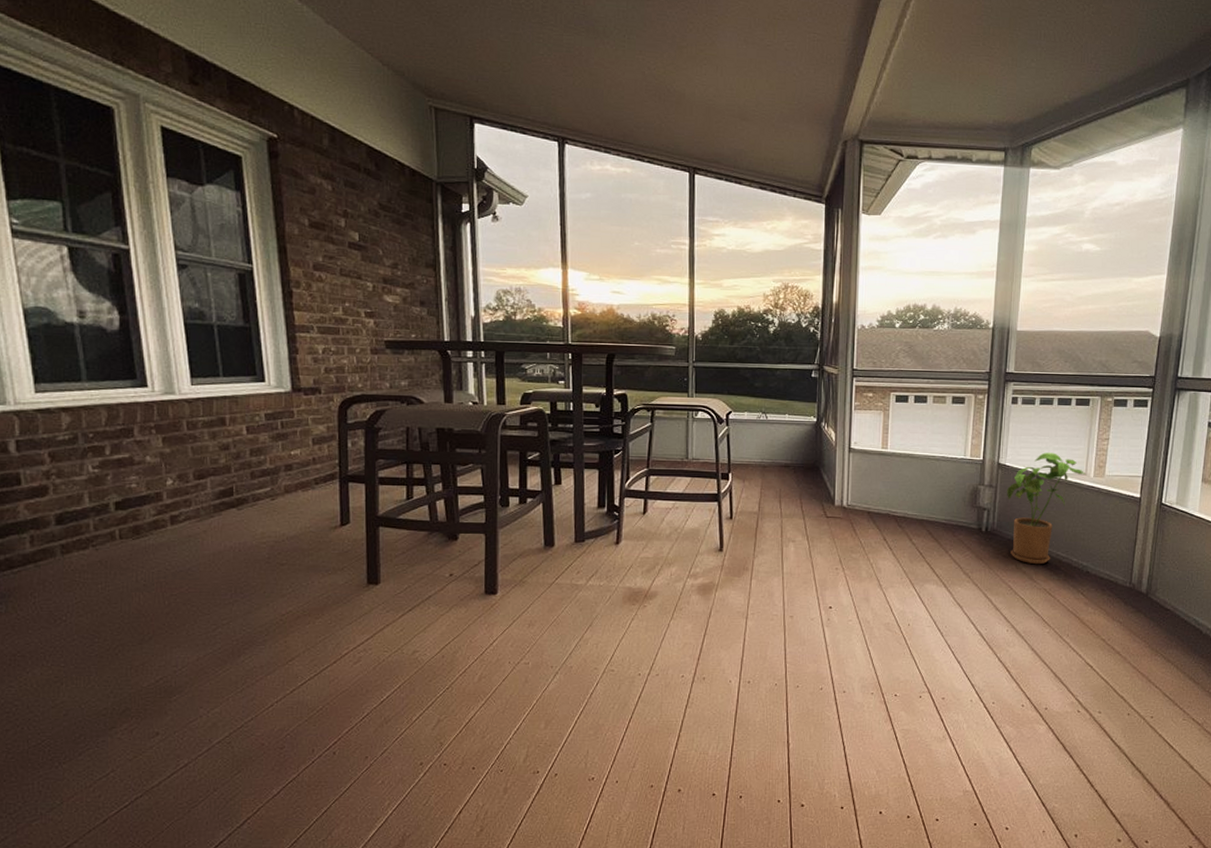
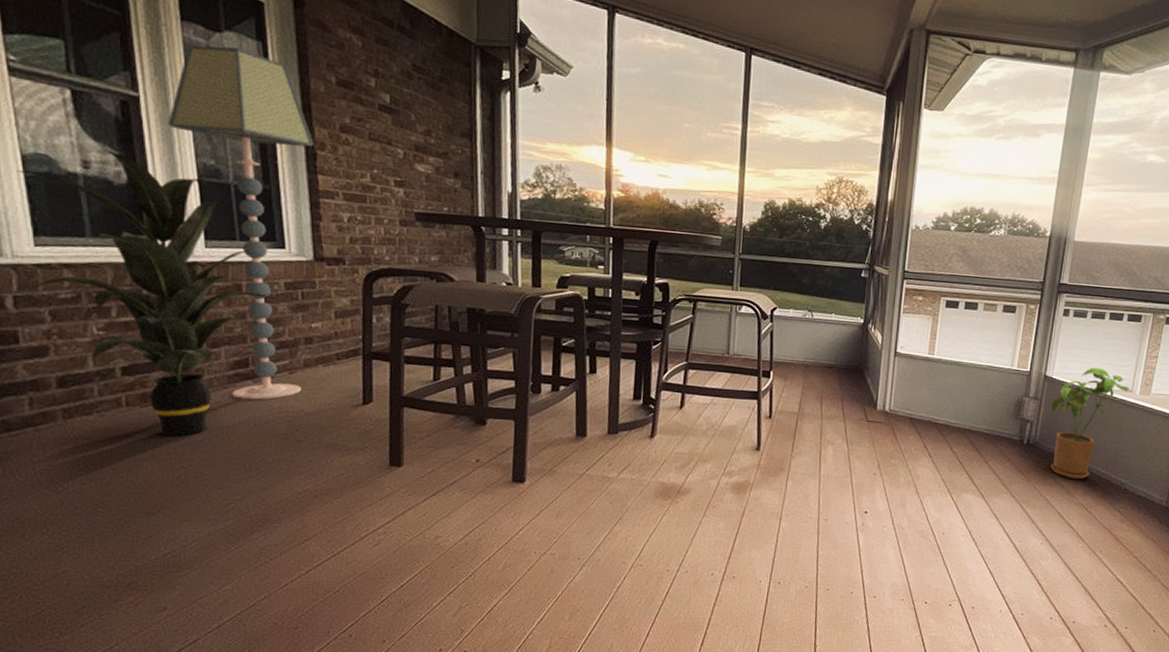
indoor plant: none [18,299,259,565] -> present [16,149,278,436]
floor lamp: none [156,198,290,527] -> present [168,45,314,400]

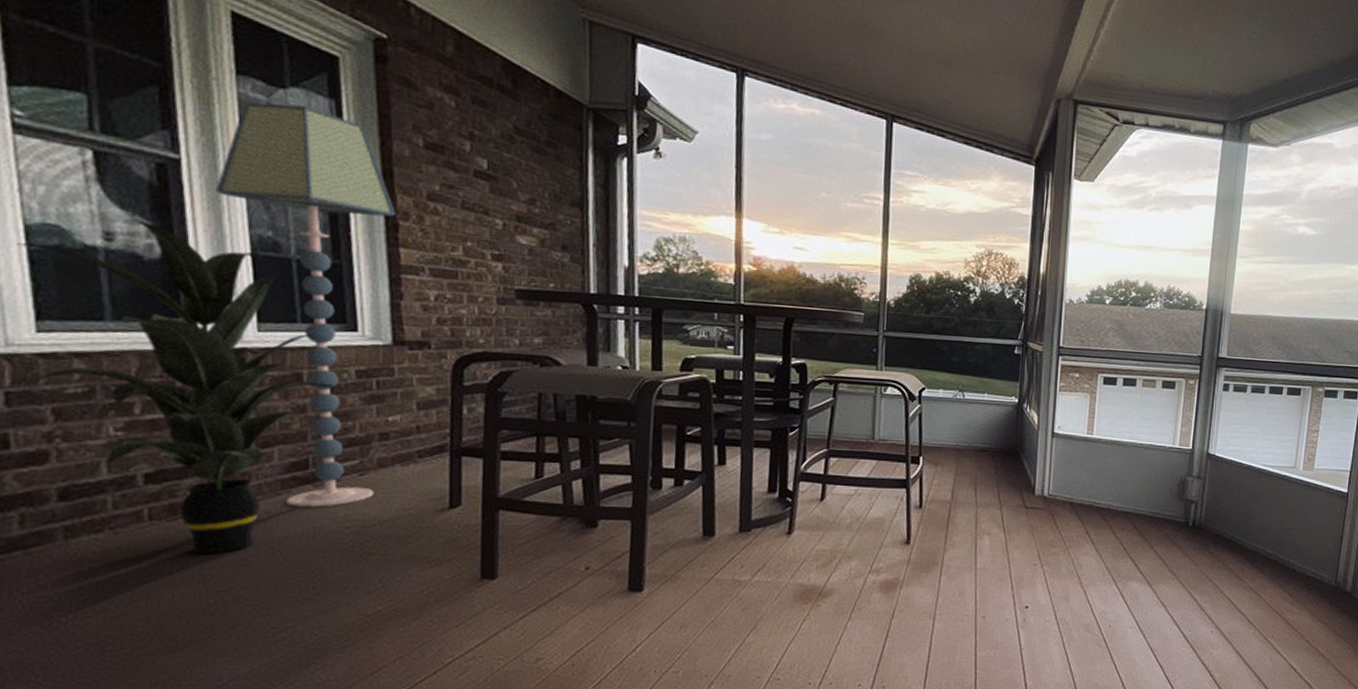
house plant: present [1050,367,1131,480] -> none [1215,443,1295,562]

